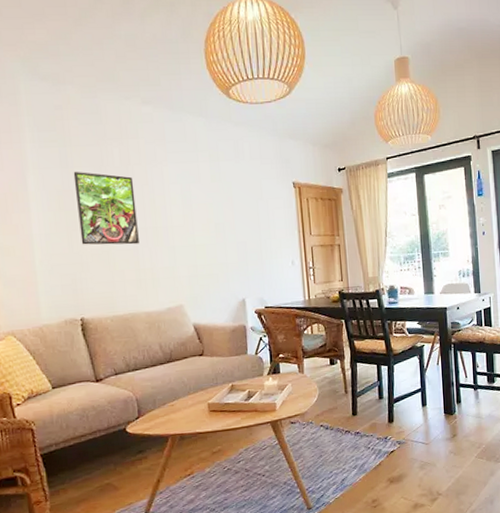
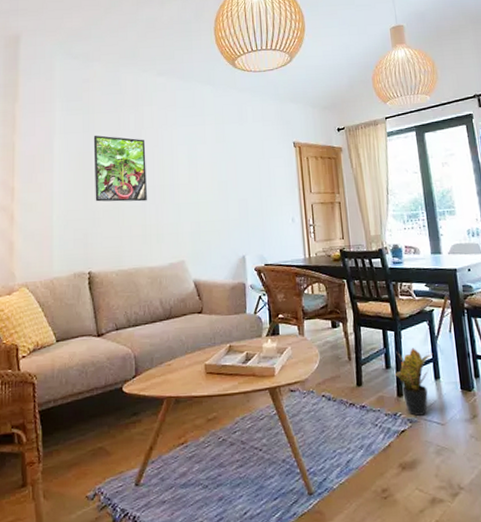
potted plant: none [386,380,421,438] -> present [394,348,432,416]

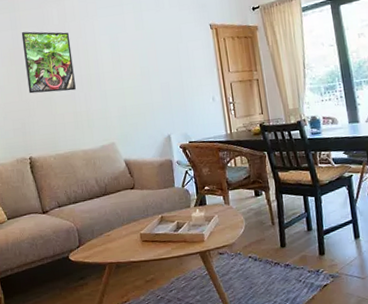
potted plant: present [394,348,432,416] -> none [316,211,352,272]

